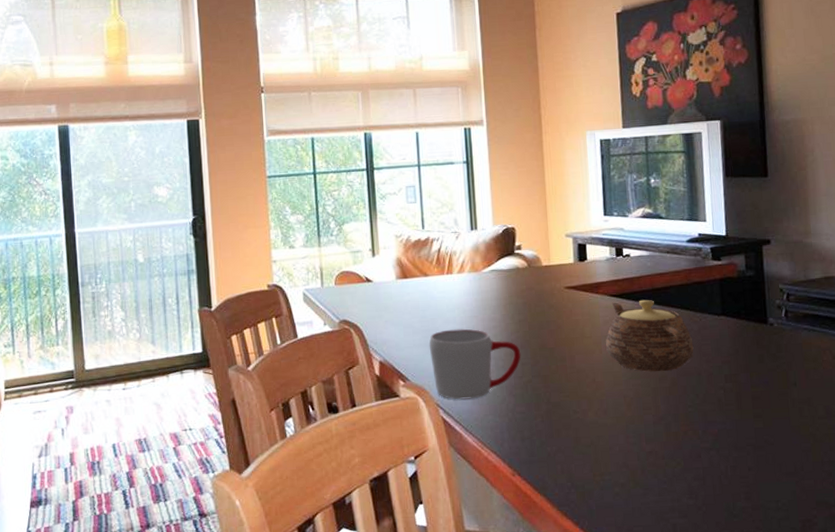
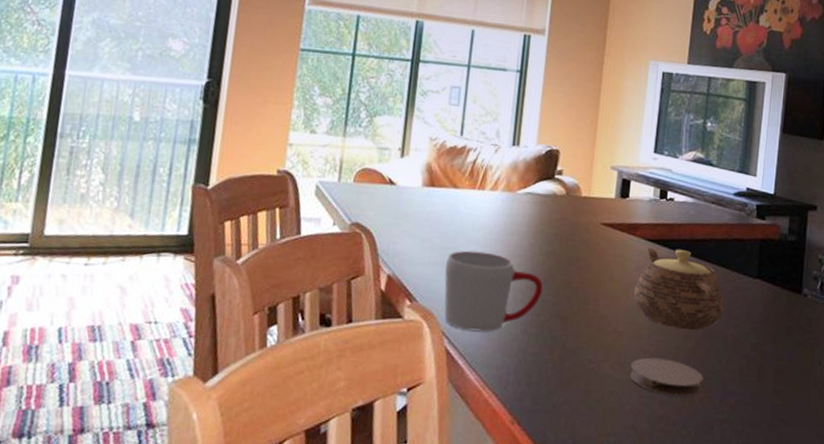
coaster: none [613,400,685,433] -> present [629,357,703,397]

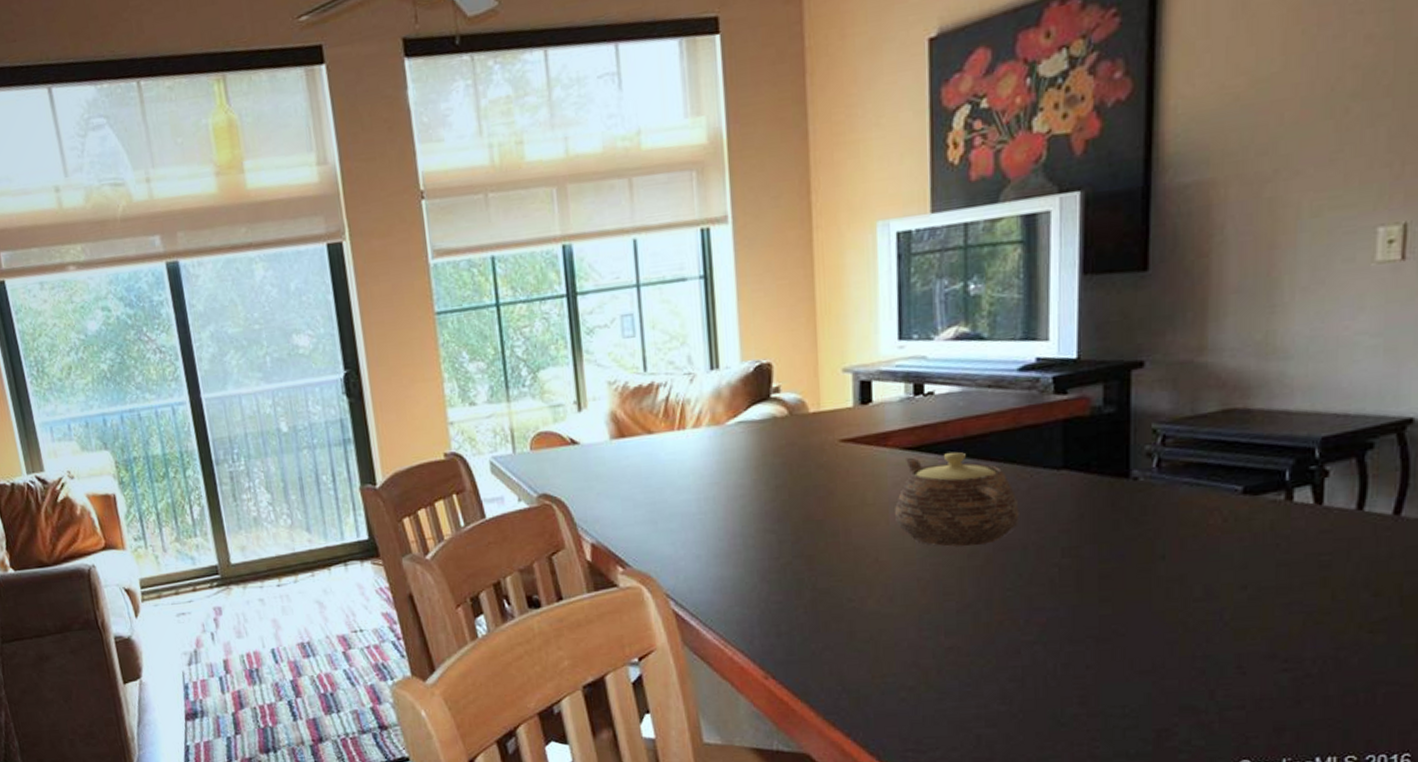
mug: present [444,250,543,332] -> none [654,499,778,589]
coaster: present [629,357,703,397] -> none [902,583,1001,624]

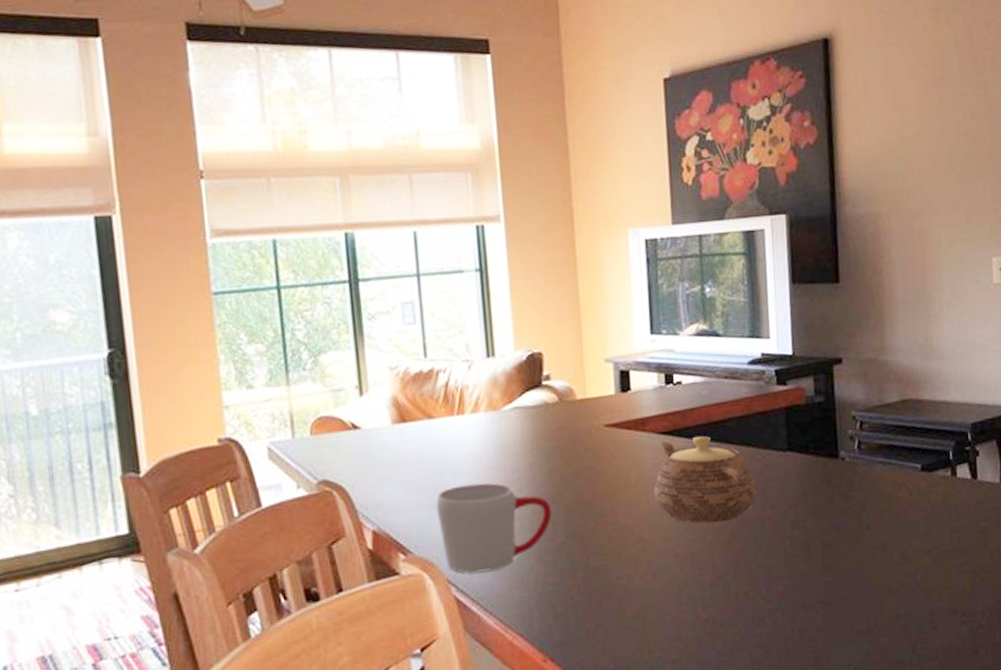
mug: none [654,499,778,589] -> present [436,483,552,573]

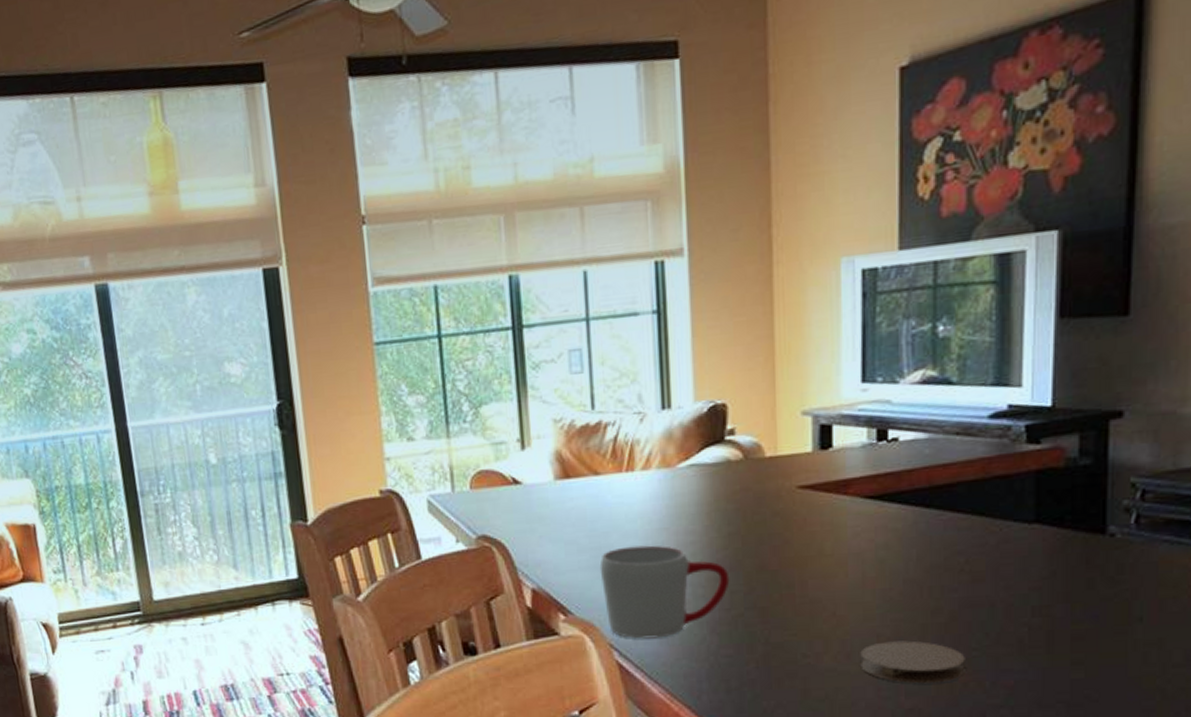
teapot: present [653,436,756,524] -> none [853,502,987,602]
coaster: none [663,558,746,596] -> present [860,640,965,684]

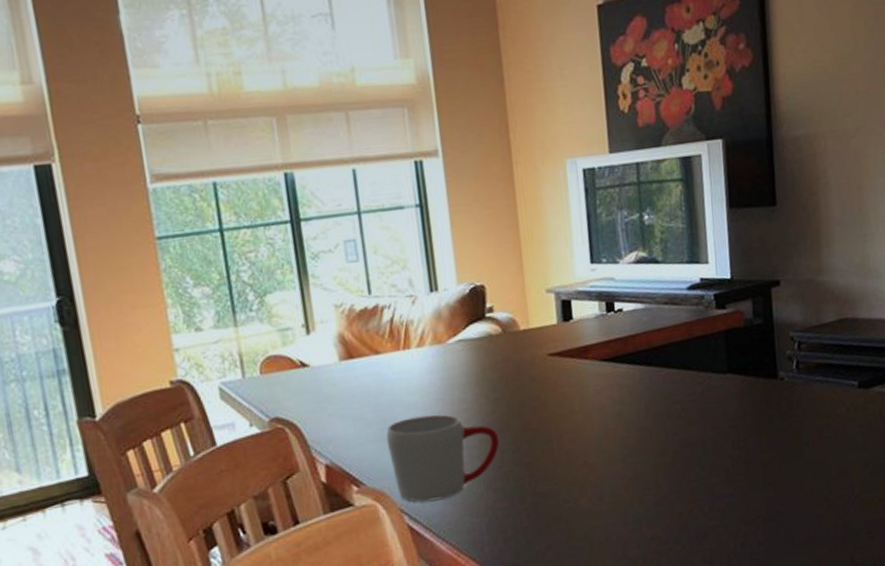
coaster: present [860,640,965,684] -> none [609,479,690,516]

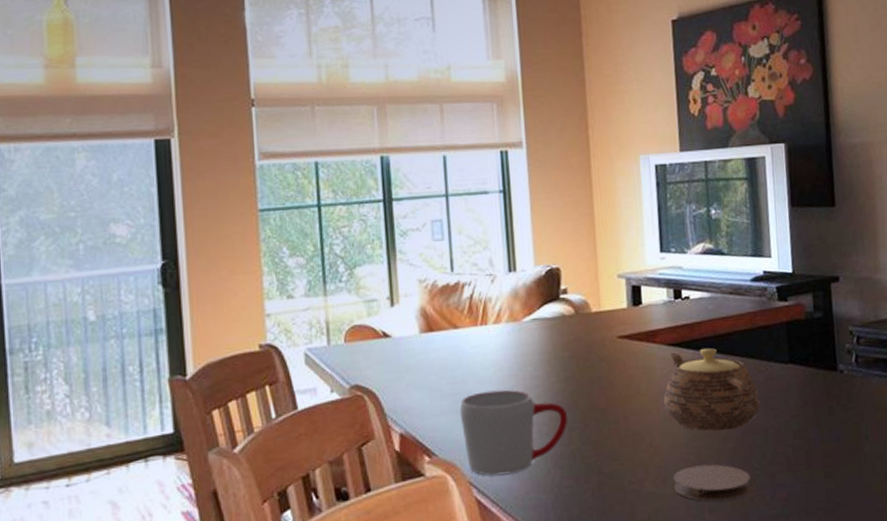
teapot: none [597,361,698,446] -> present [663,348,760,431]
coaster: none [609,479,690,516] -> present [673,464,752,501]

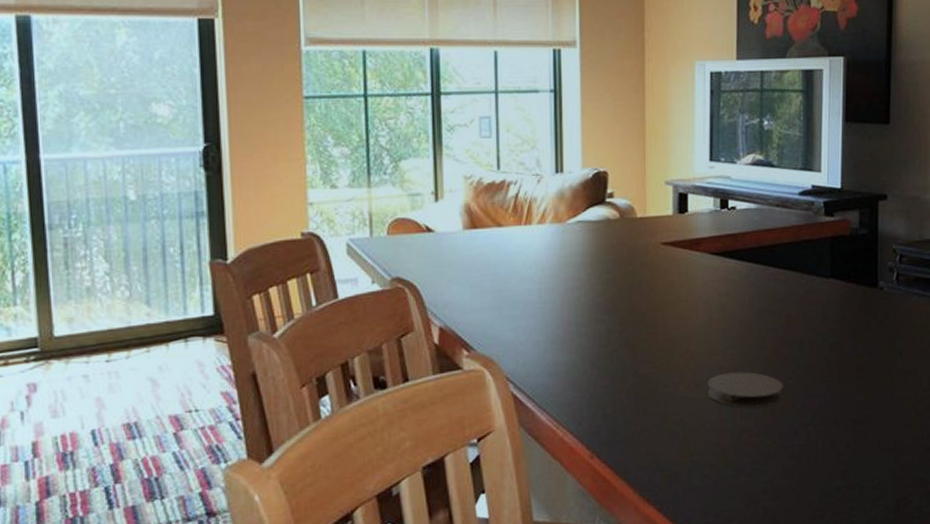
mug: present [459,389,568,476] -> none [499,289,607,373]
teapot: present [663,348,760,431] -> none [702,258,799,340]

